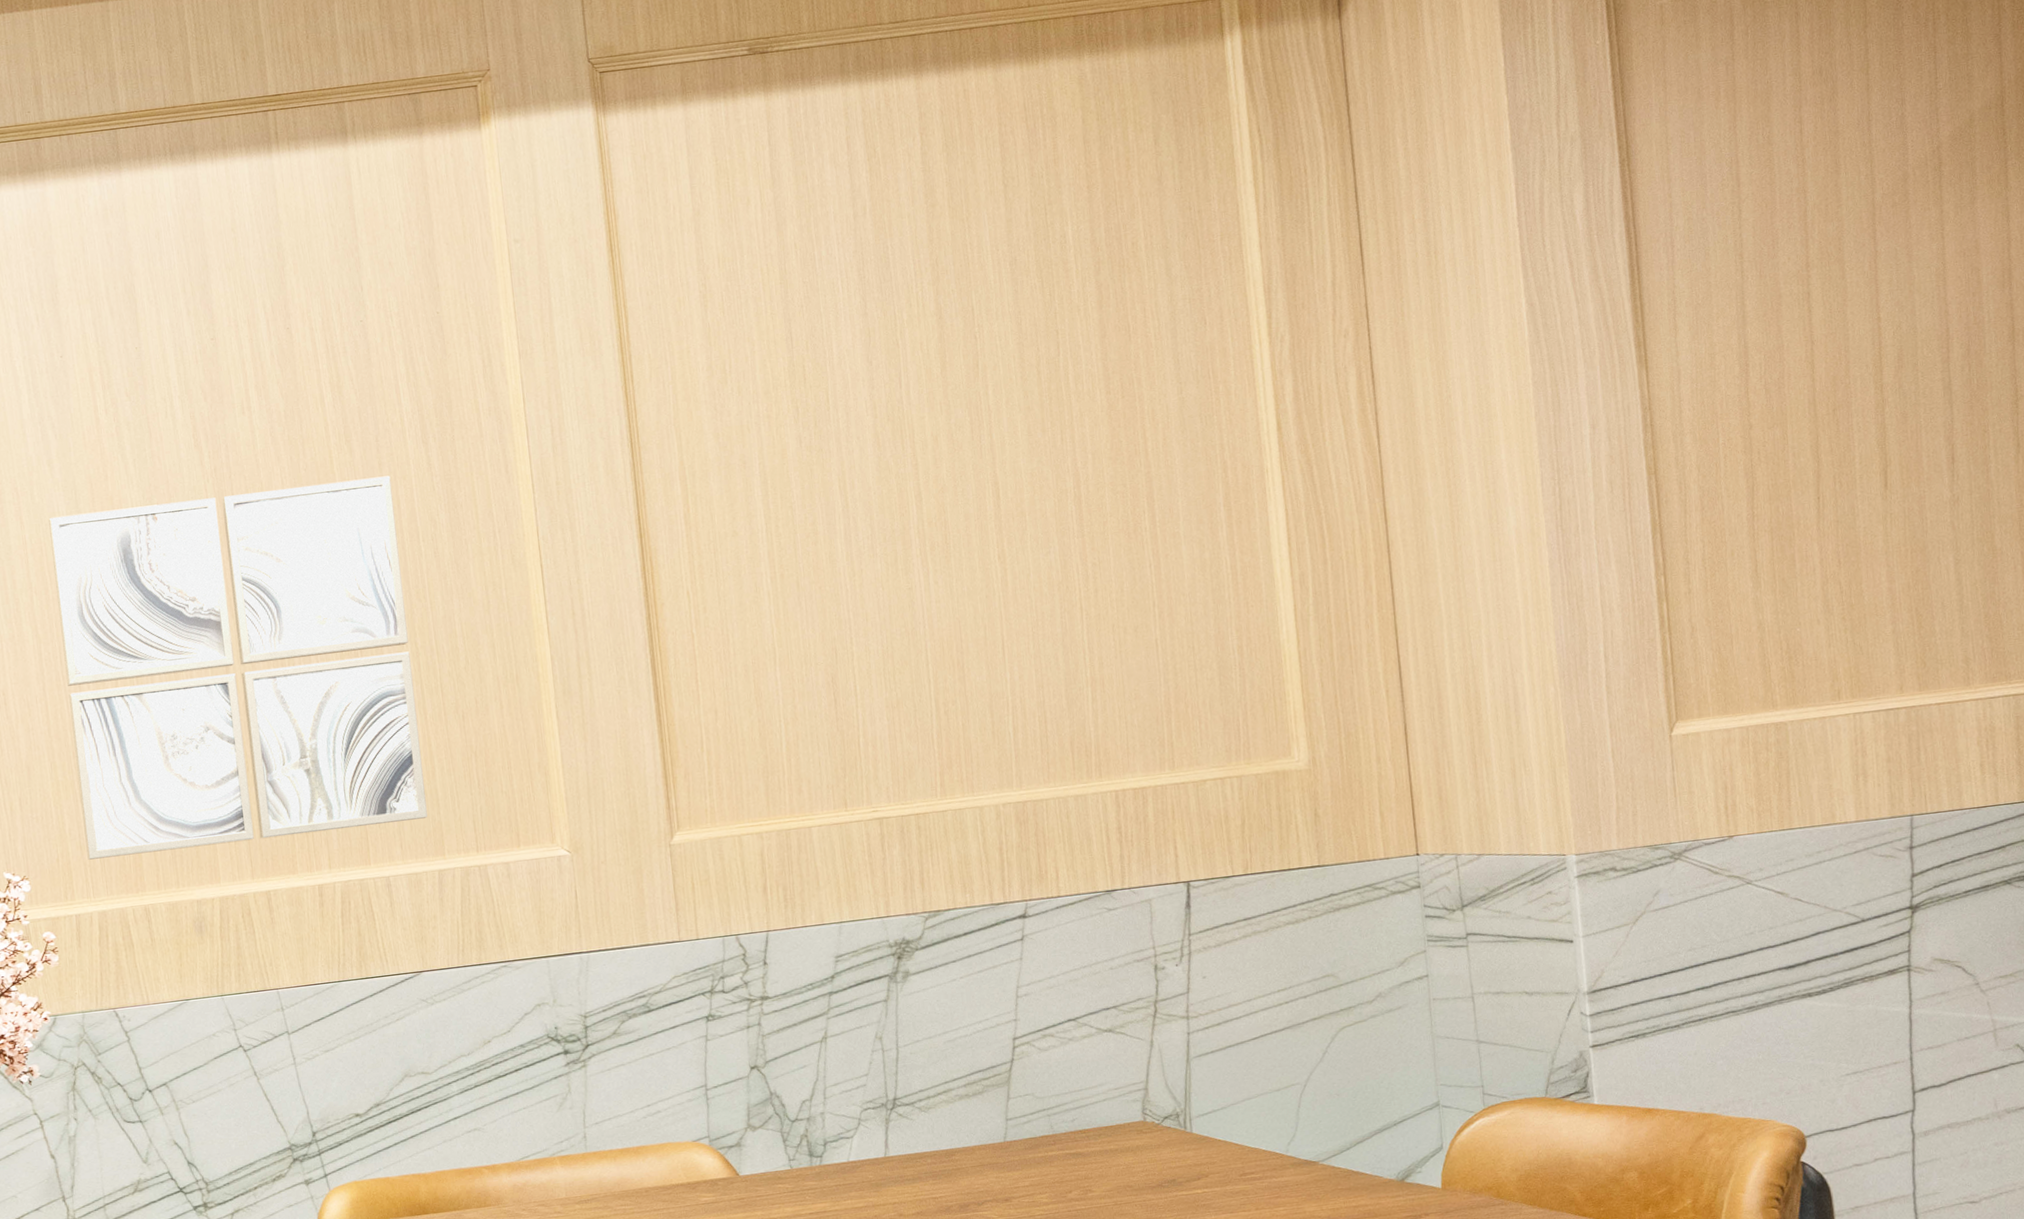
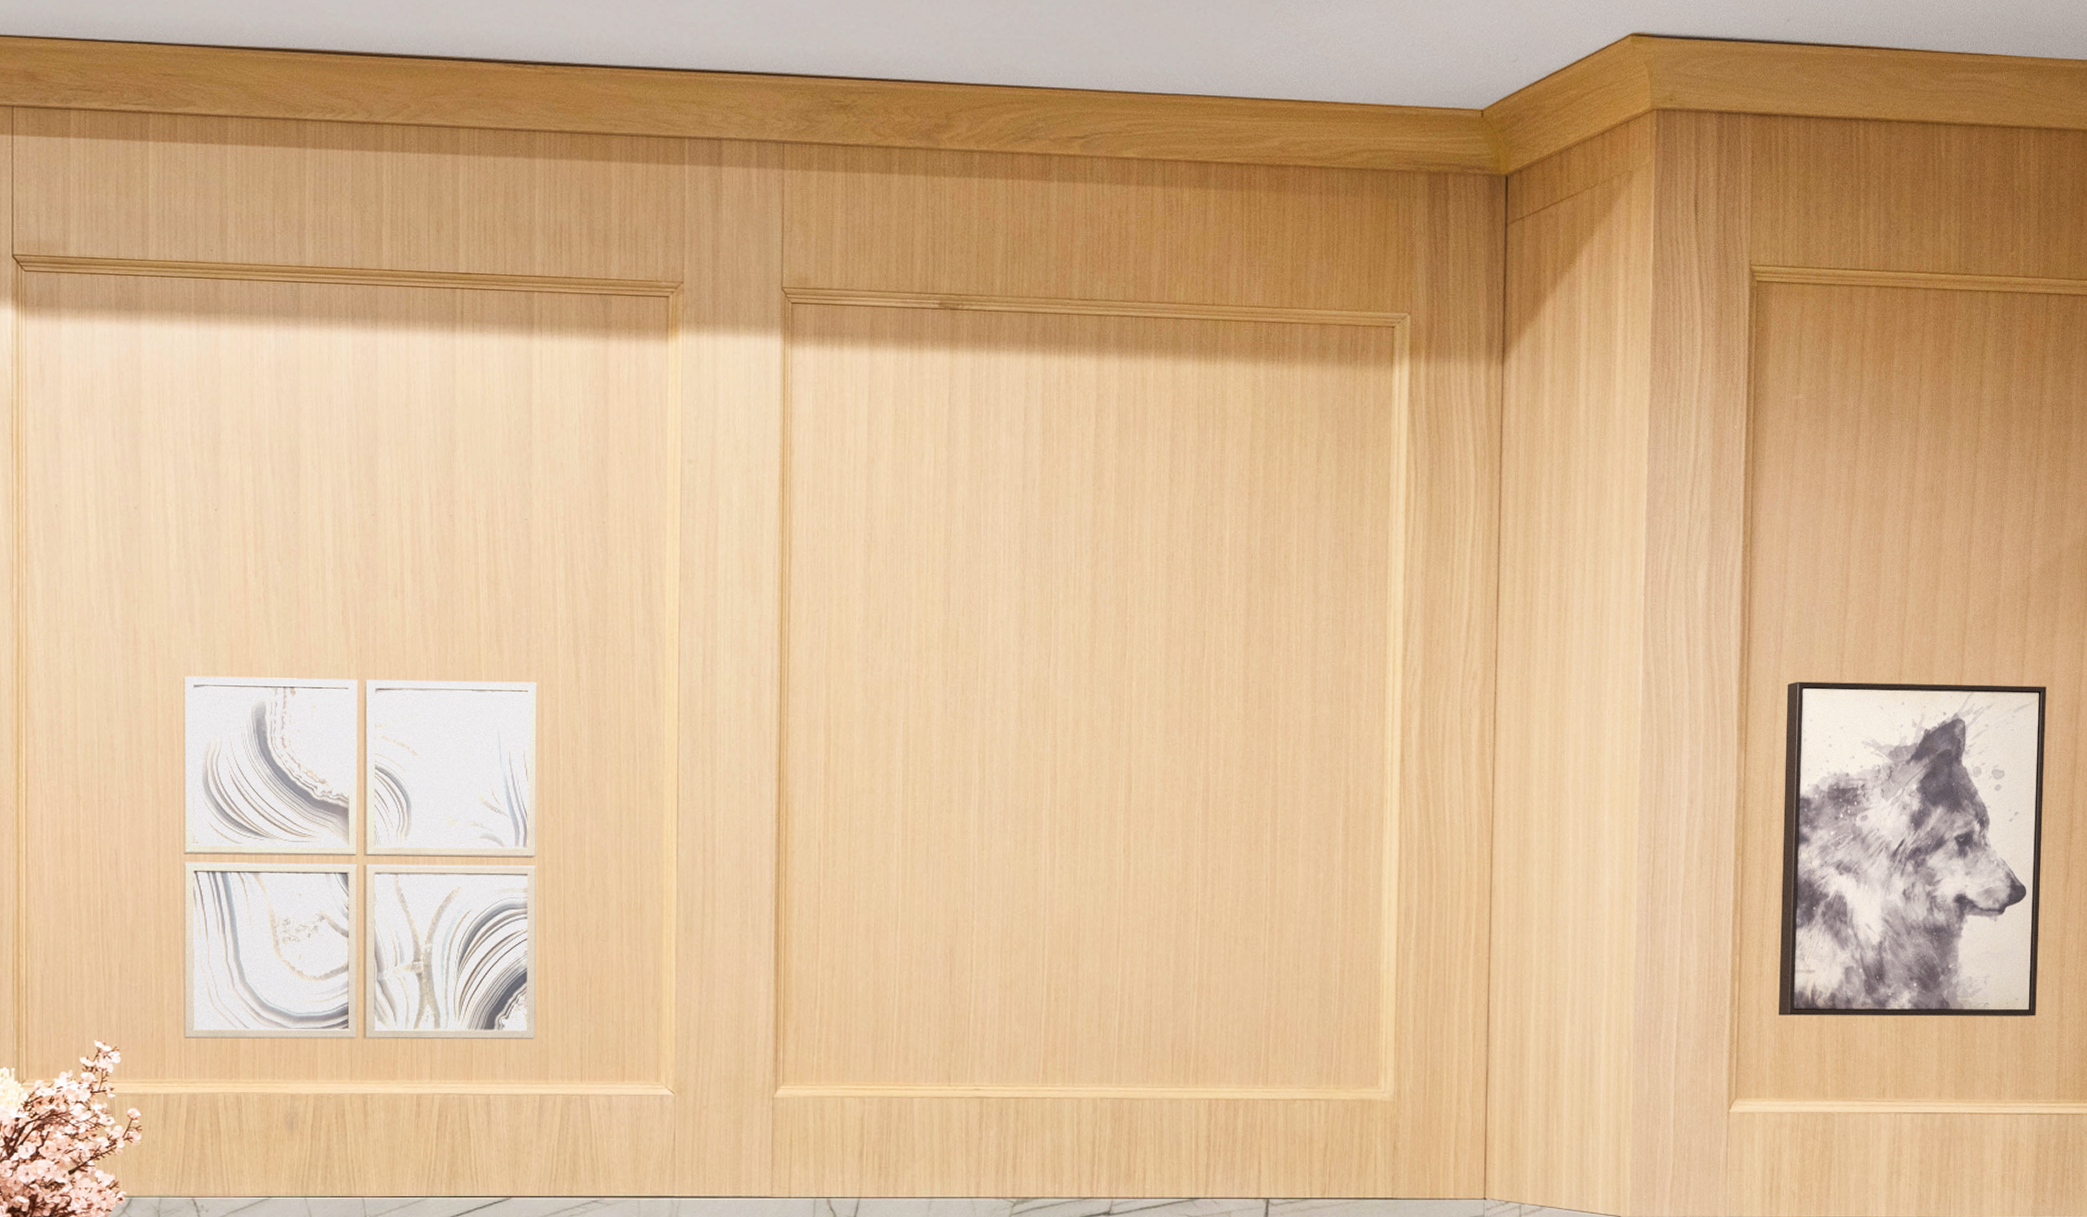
wall art: none [1684,255,1999,631] -> present [1779,681,2046,1017]

